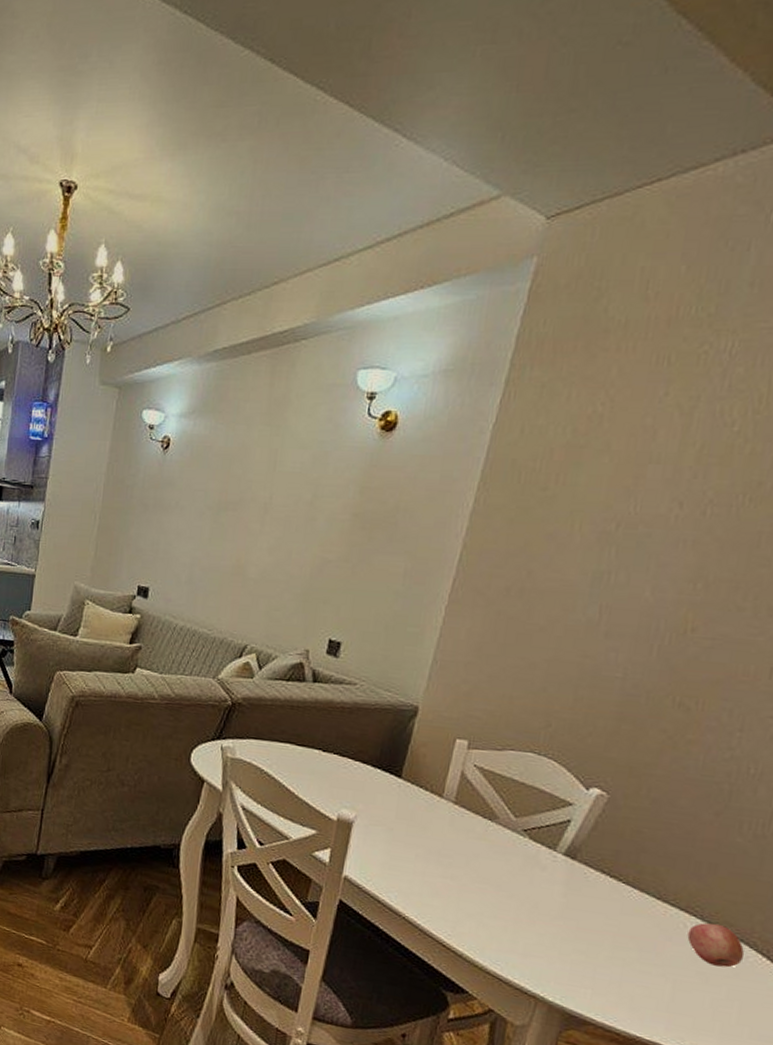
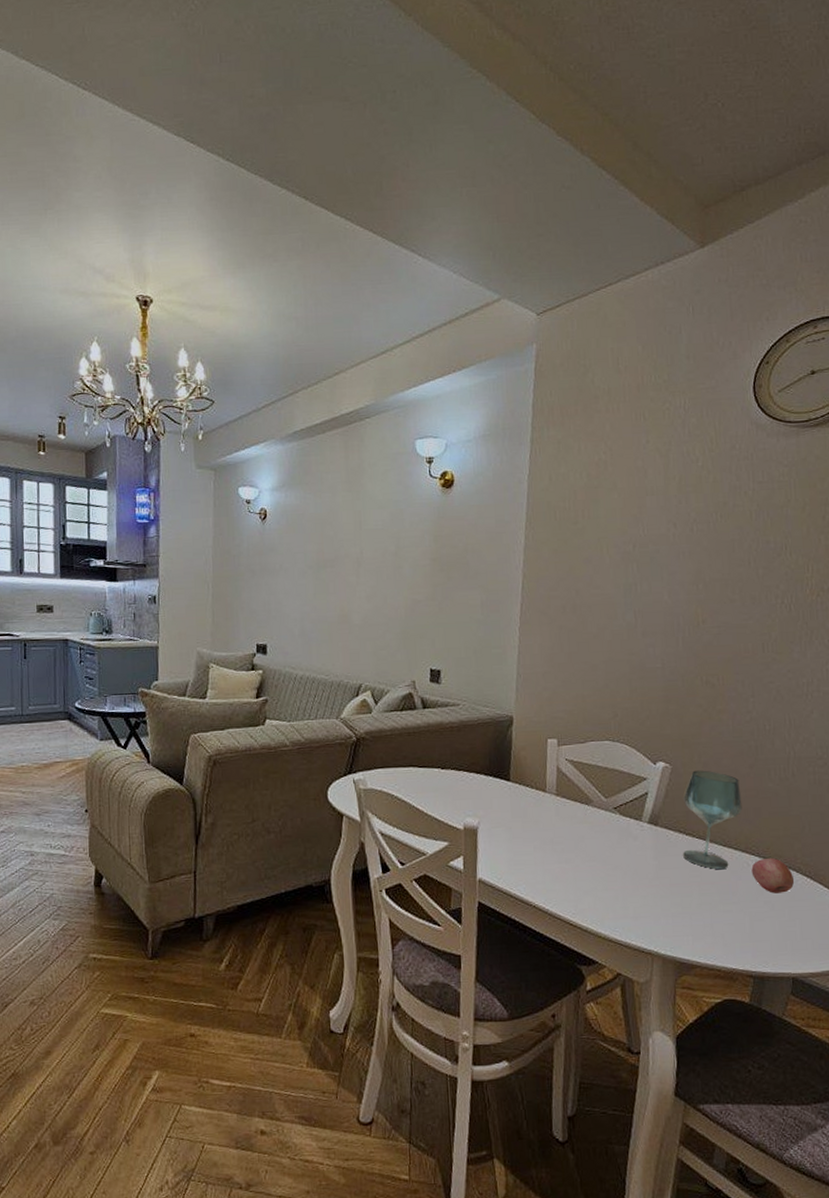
wine glass: none [601,805,697,925] -> present [683,770,742,870]

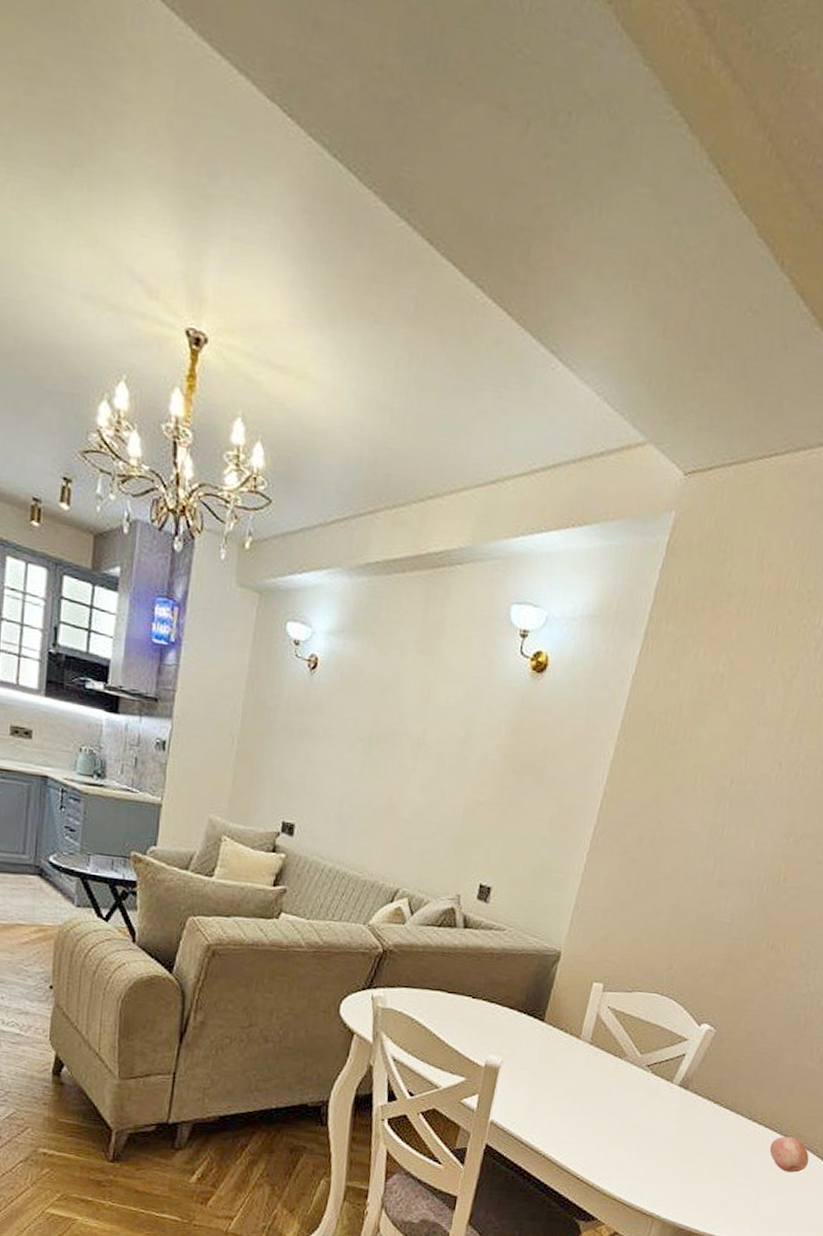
wine glass: present [683,770,742,870] -> none [706,1038,780,1142]

